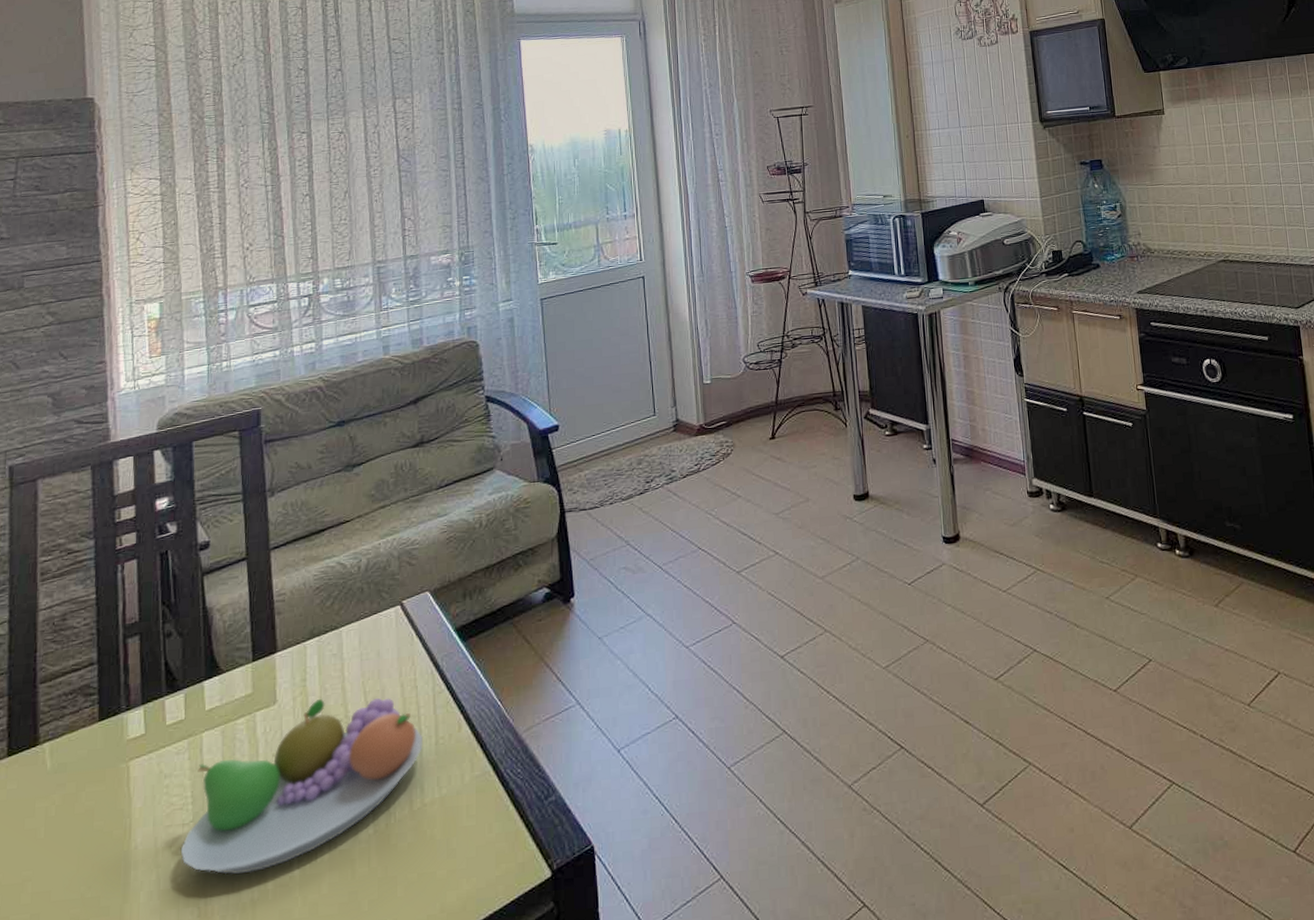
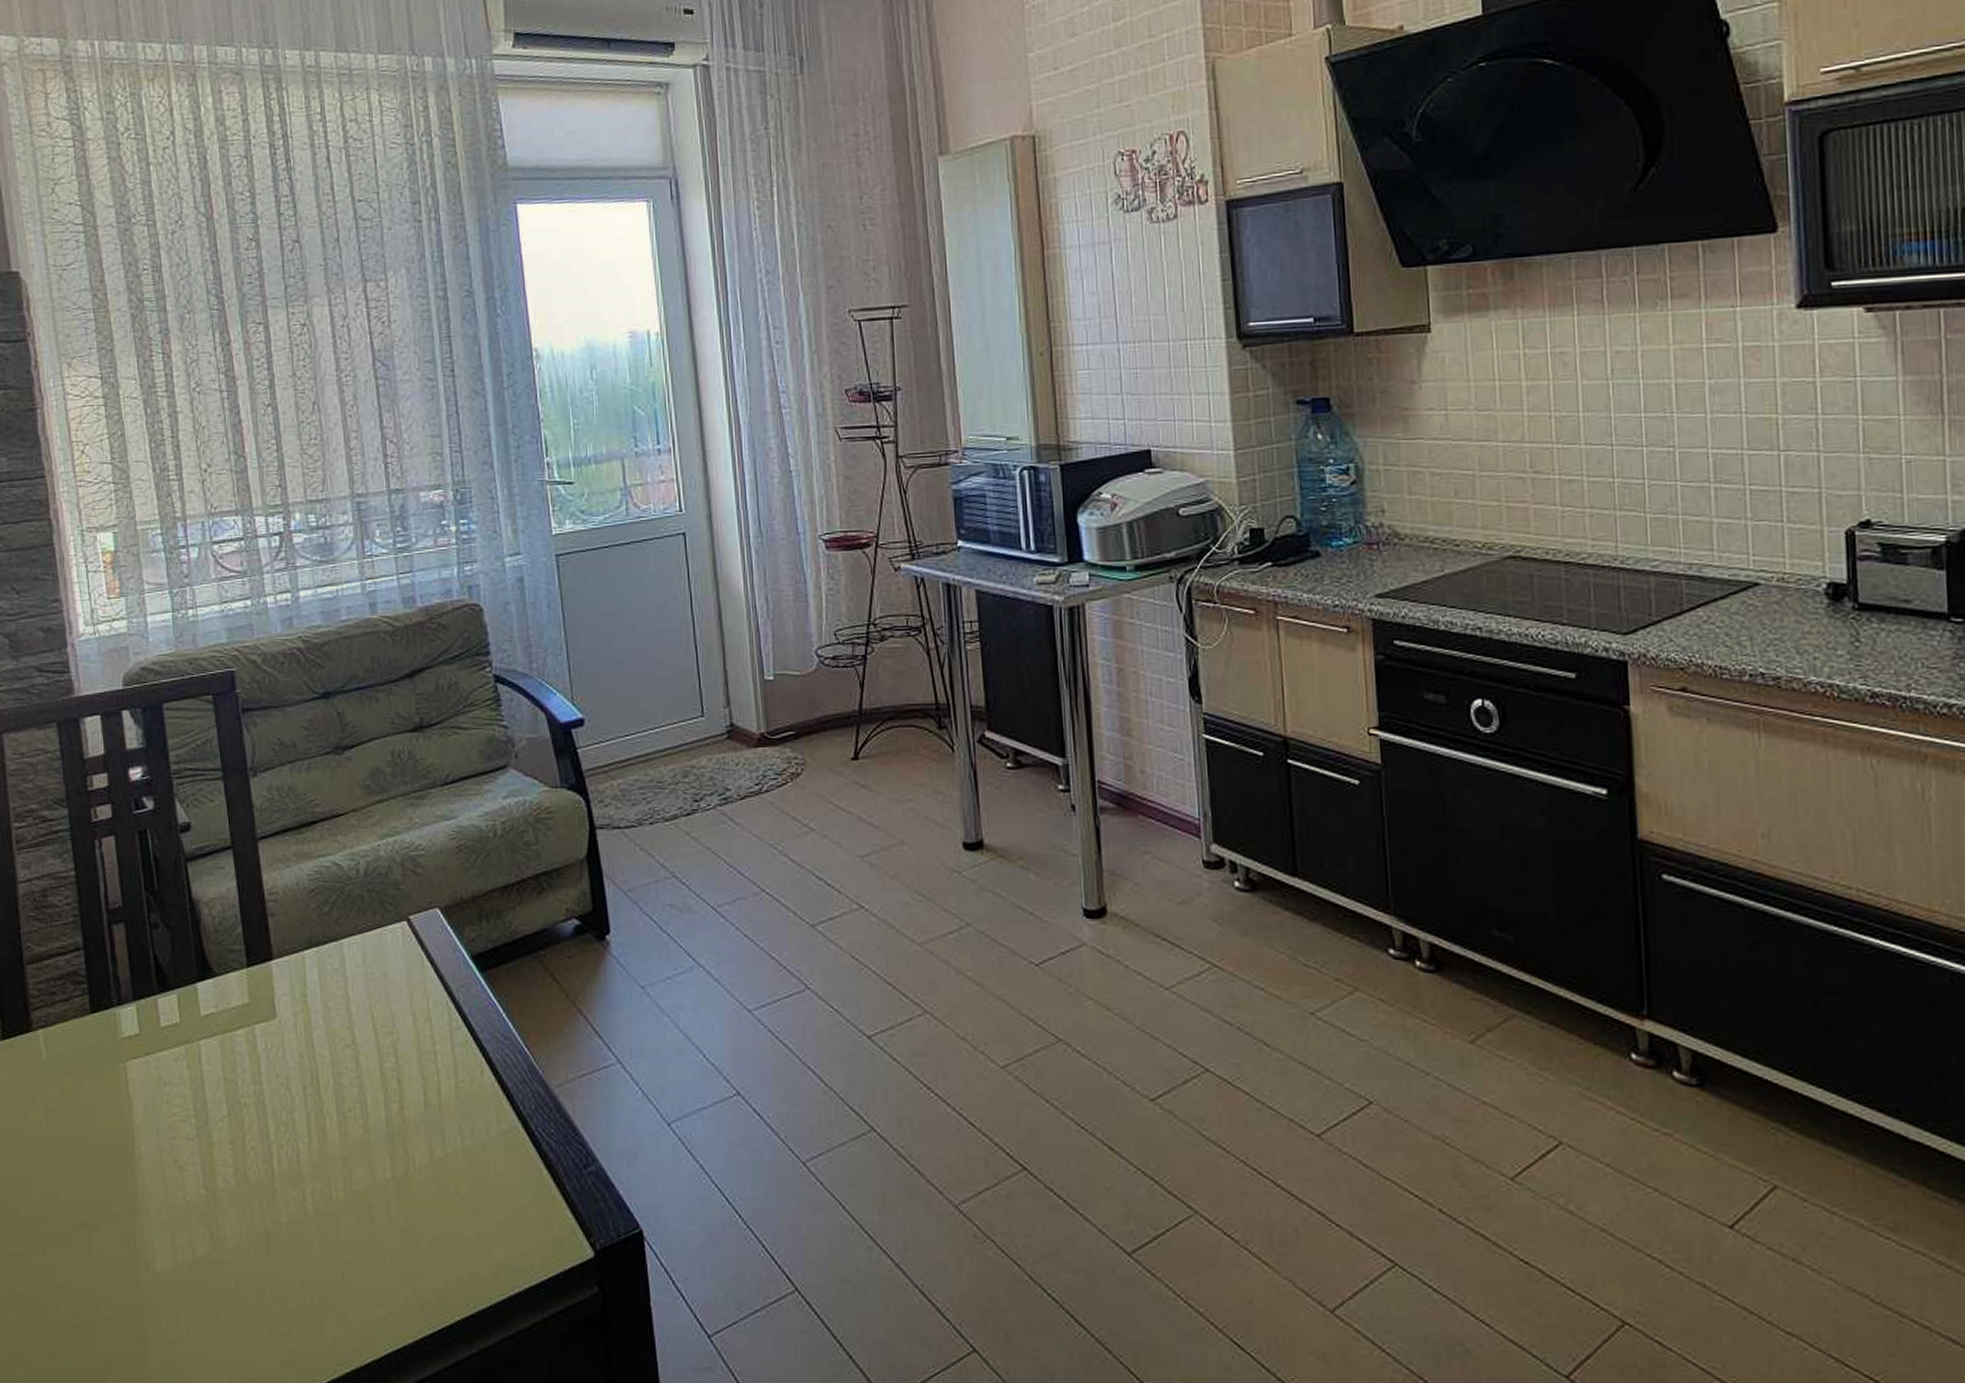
fruit bowl: present [180,697,422,875] -> none [186,1019,441,1202]

